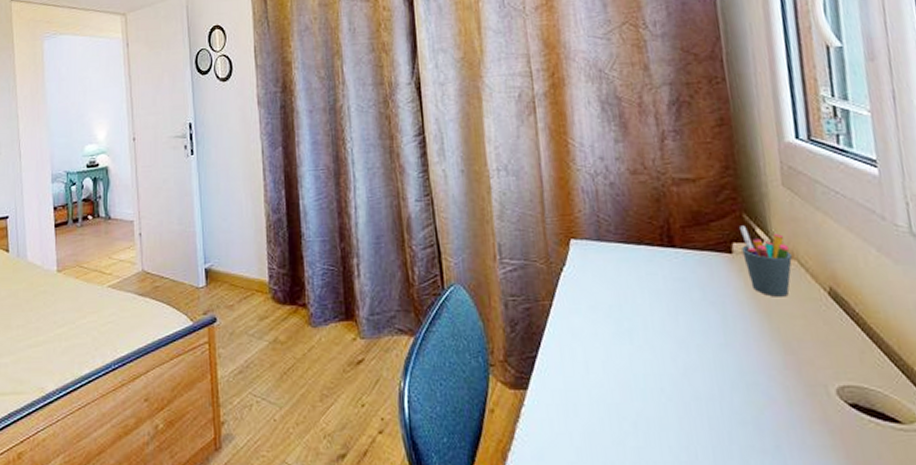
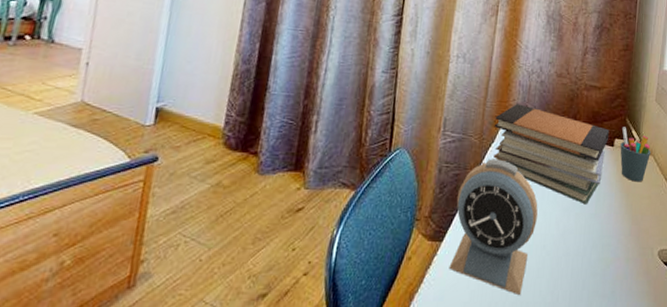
alarm clock: none [533,285,645,453] -> present [449,159,538,296]
book stack: none [560,215,725,333] -> present [493,104,610,205]

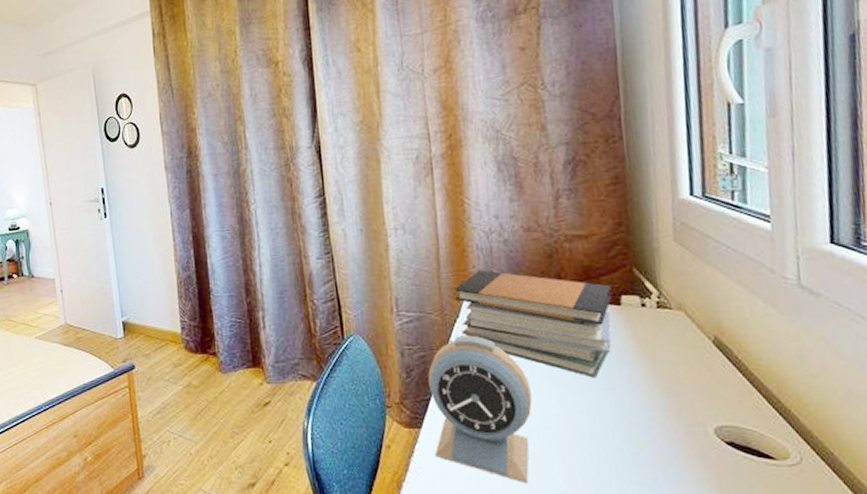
pen holder: present [620,127,651,182] -> none [628,279,680,346]

